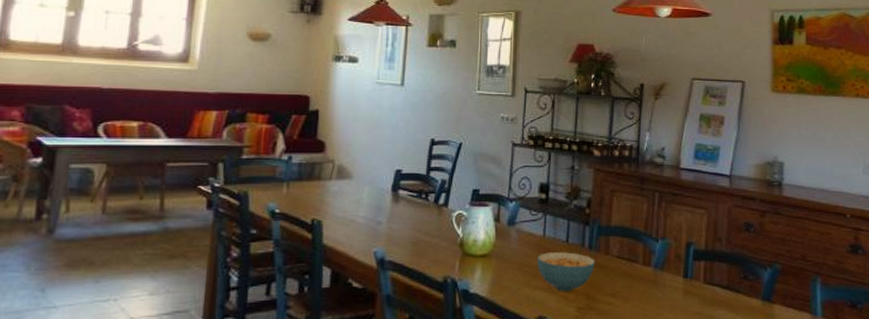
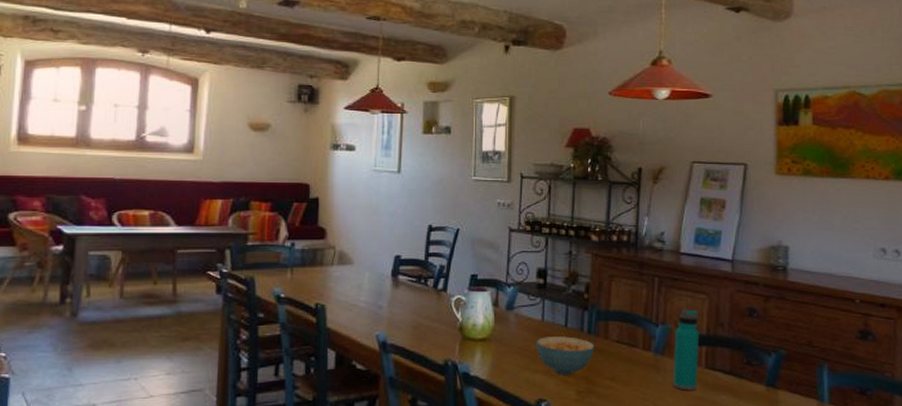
water bottle: none [672,224,698,306] -> present [673,309,700,391]

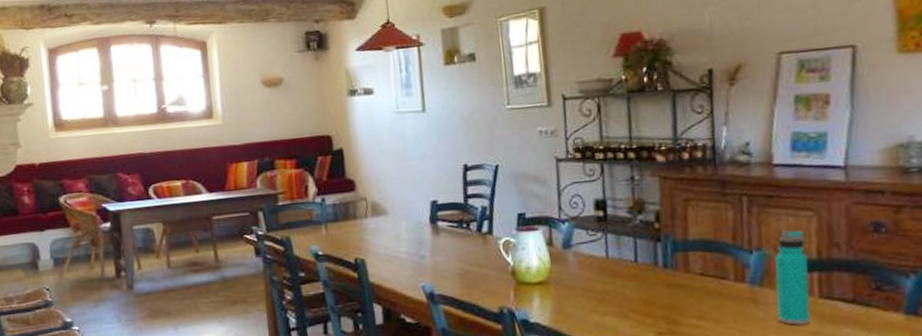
cereal bowl: present [536,336,595,376] -> none [602,273,674,317]

